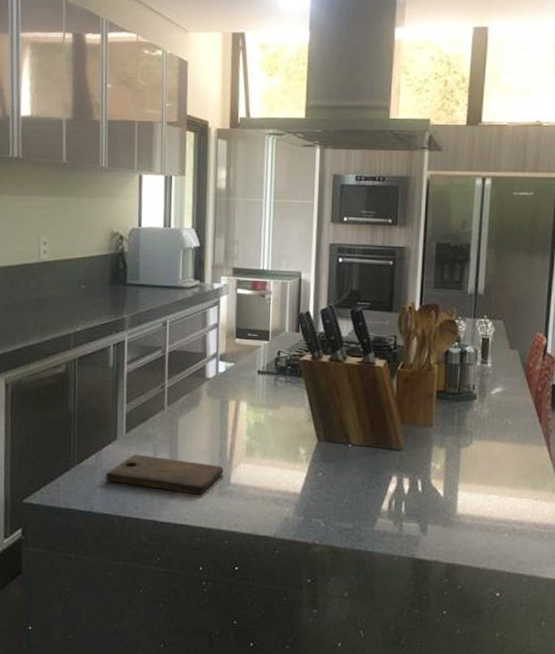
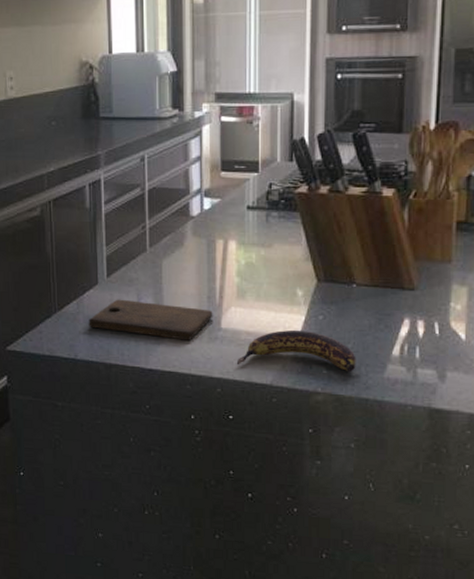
banana: none [243,485,351,526] -> present [236,329,356,373]

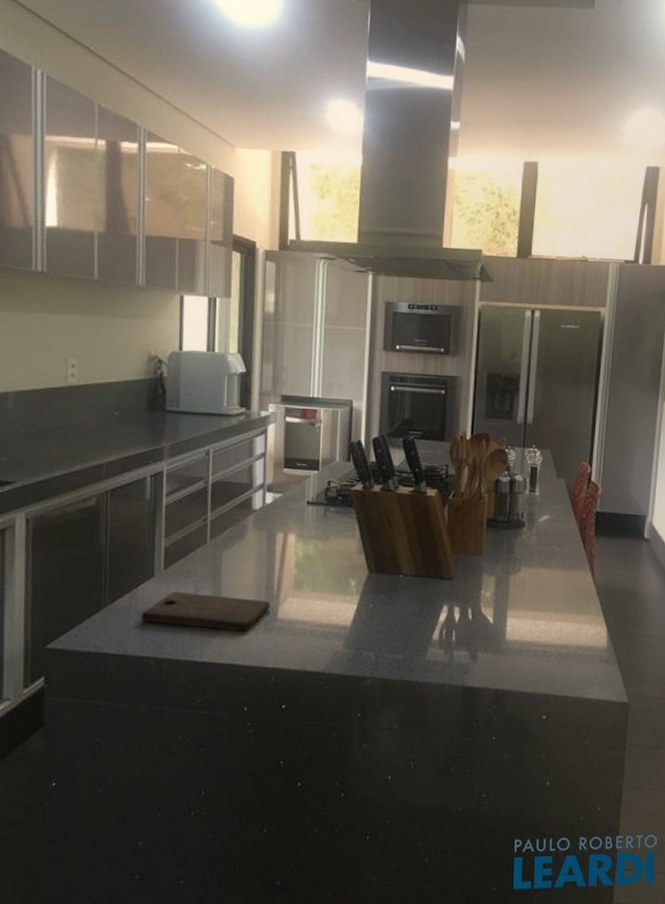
banana: present [236,329,356,373] -> none [291,618,402,657]

